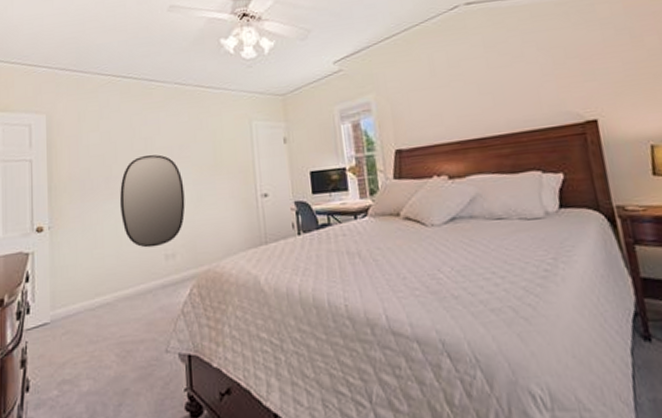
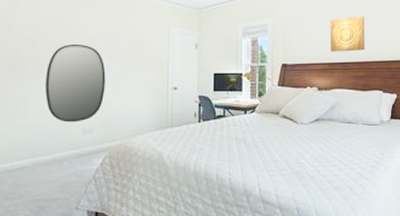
wall art: none [452,73,508,126] -> present [330,16,365,52]

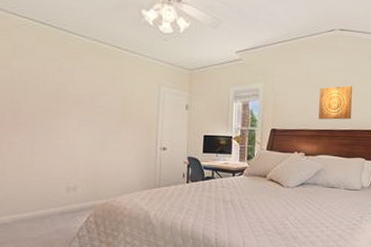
home mirror: present [44,45,106,123] -> none [25,99,92,180]

